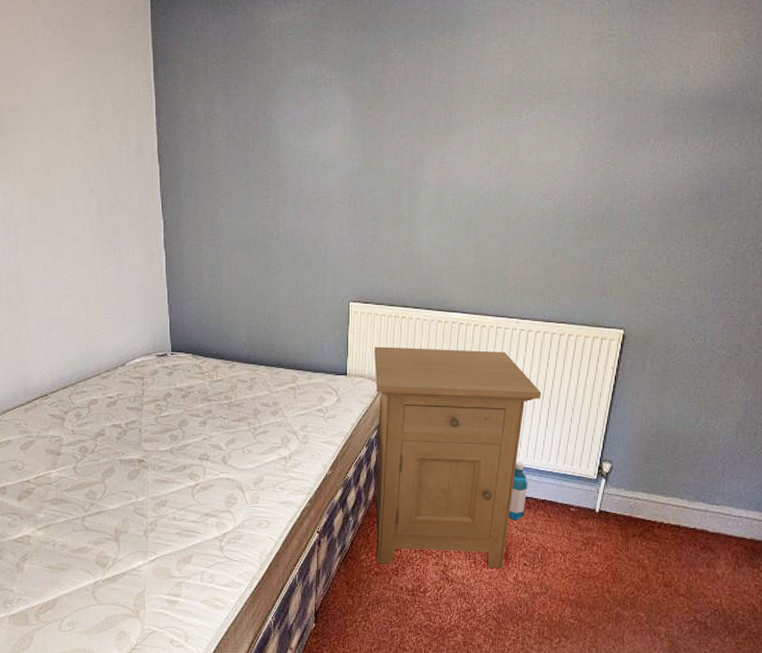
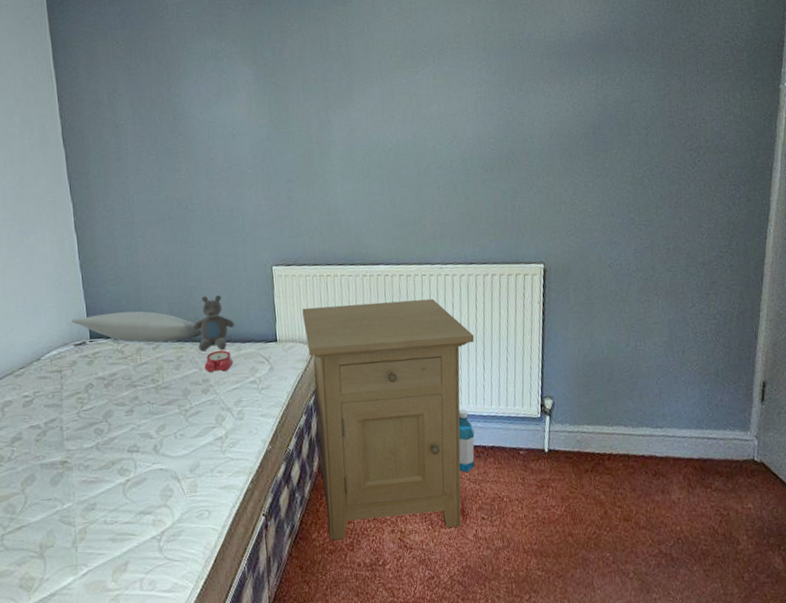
pillow: none [155,330,276,363] -> present [71,311,202,343]
stuffed animal: none [268,323,308,377] -> present [193,295,235,352]
alarm clock: none [275,376,302,397] -> present [204,350,233,372]

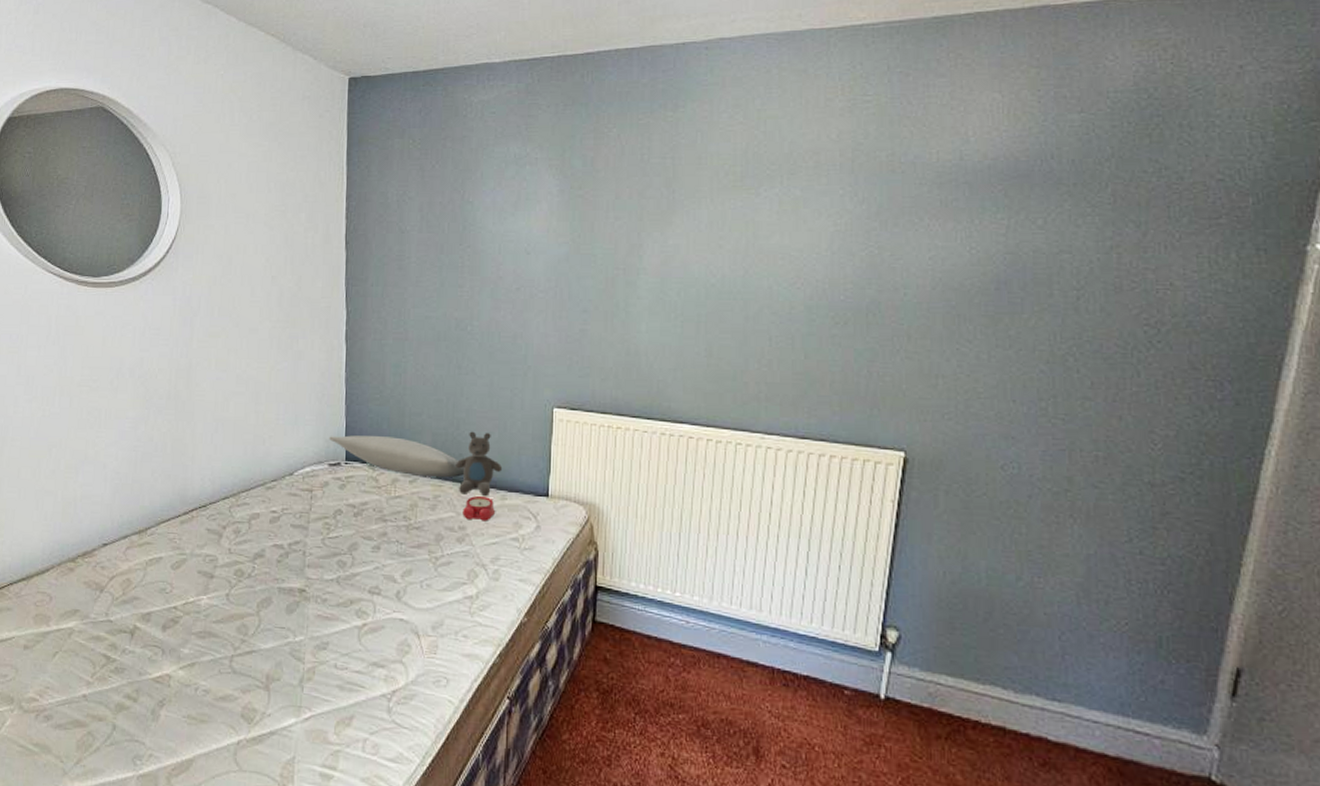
nightstand: present [302,298,475,541] -> none [581,462,797,770]
water bottle: present [458,409,475,472] -> none [759,620,784,702]

